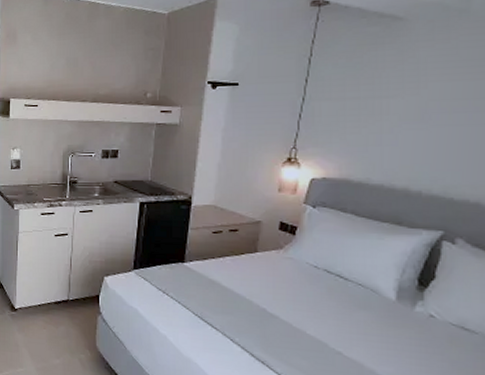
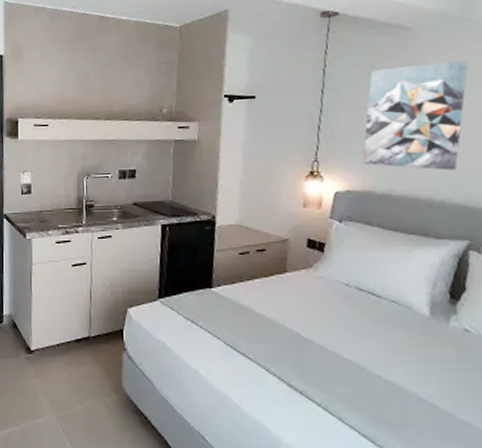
wall art: none [341,52,461,162] -> present [362,60,468,171]

